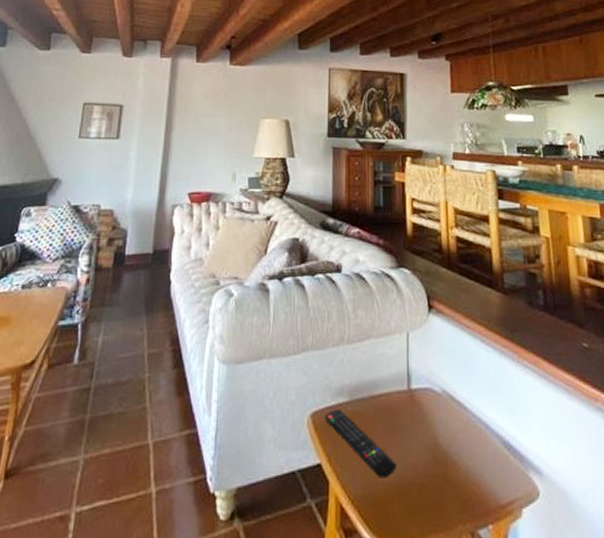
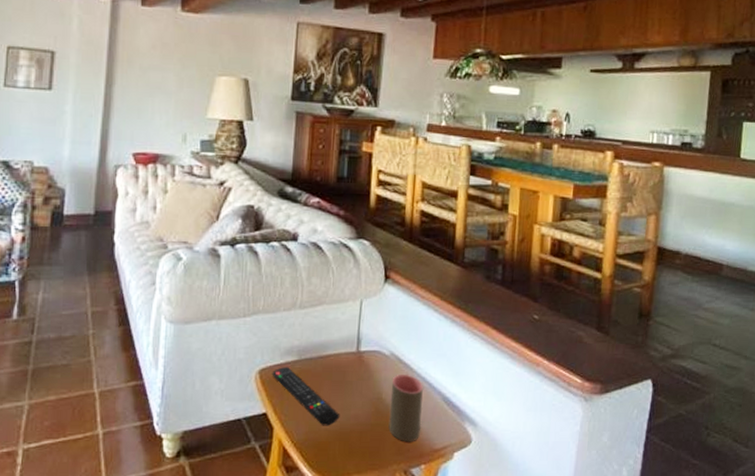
cup: none [446,414,484,497] -> present [388,374,423,442]

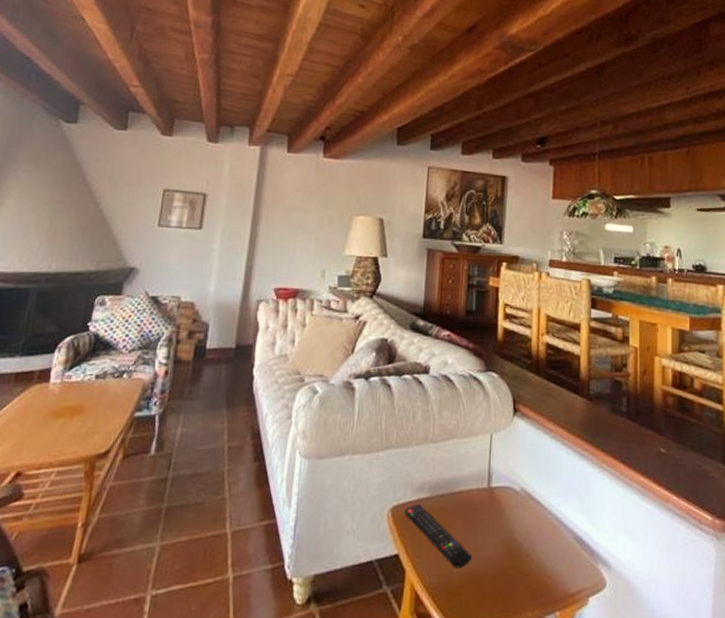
cup: present [388,374,423,442] -> none [521,511,555,586]

